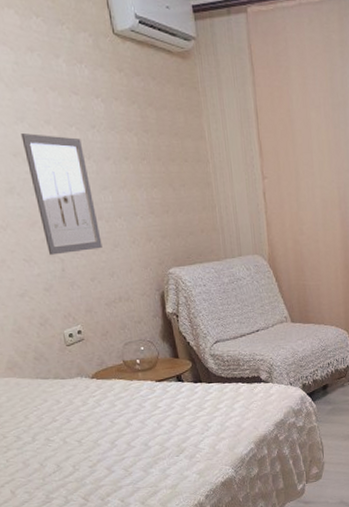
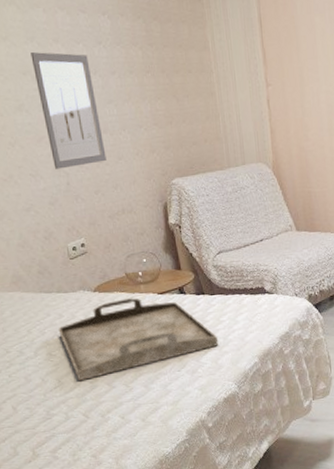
serving tray: none [56,385,216,466] -> present [58,298,219,382]

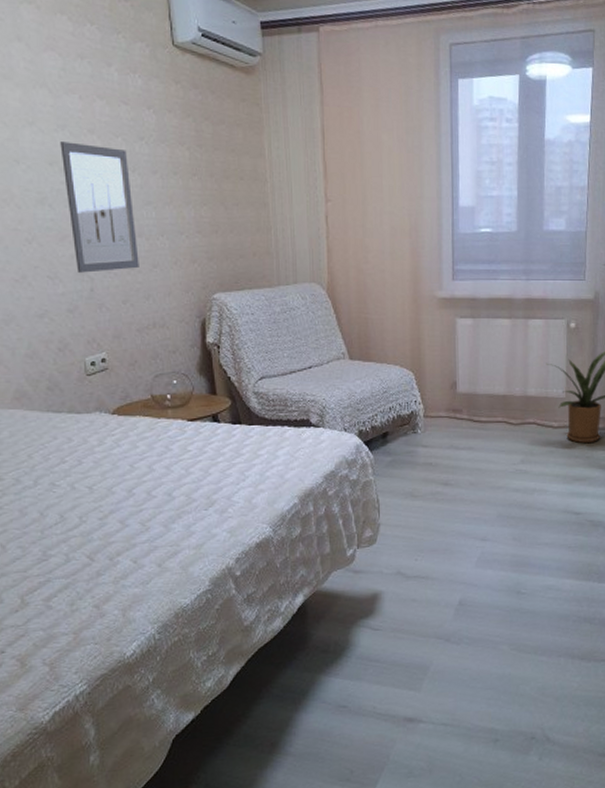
serving tray: present [58,298,219,382] -> none [66,423,254,518]

